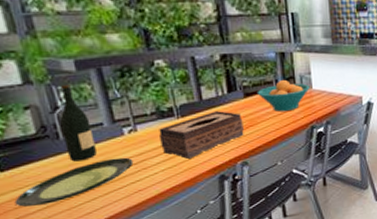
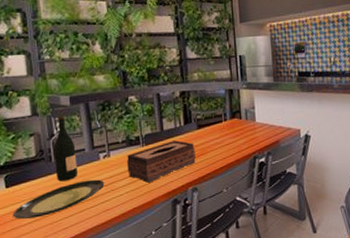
fruit bowl: present [257,79,310,112] -> none [208,113,254,143]

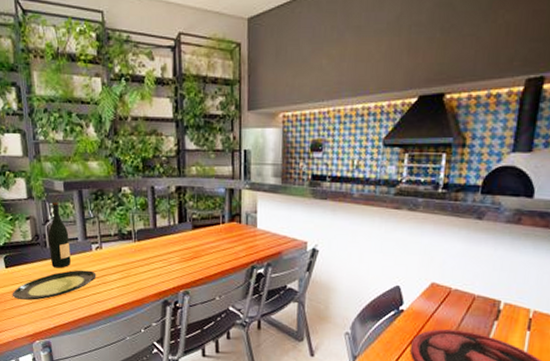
tissue box: present [127,140,196,183] -> none [119,239,189,280]

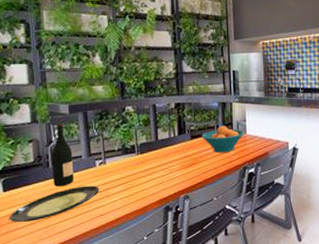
fruit bowl: none [204,215,255,248] -> present [201,125,244,153]

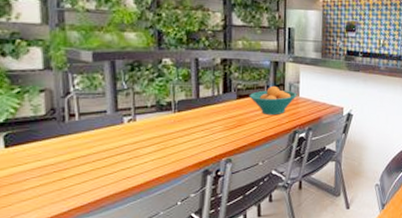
plate: present [9,185,100,222] -> none [11,144,127,183]
wine bottle: present [51,123,74,187] -> none [68,72,96,144]

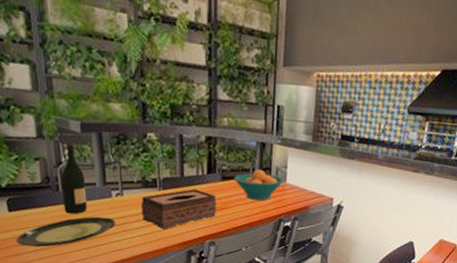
plate: none [11,144,127,183] -> present [16,216,116,247]
wine bottle: none [68,72,96,144] -> present [61,142,87,214]
tissue box: none [155,109,233,151] -> present [141,189,217,229]

